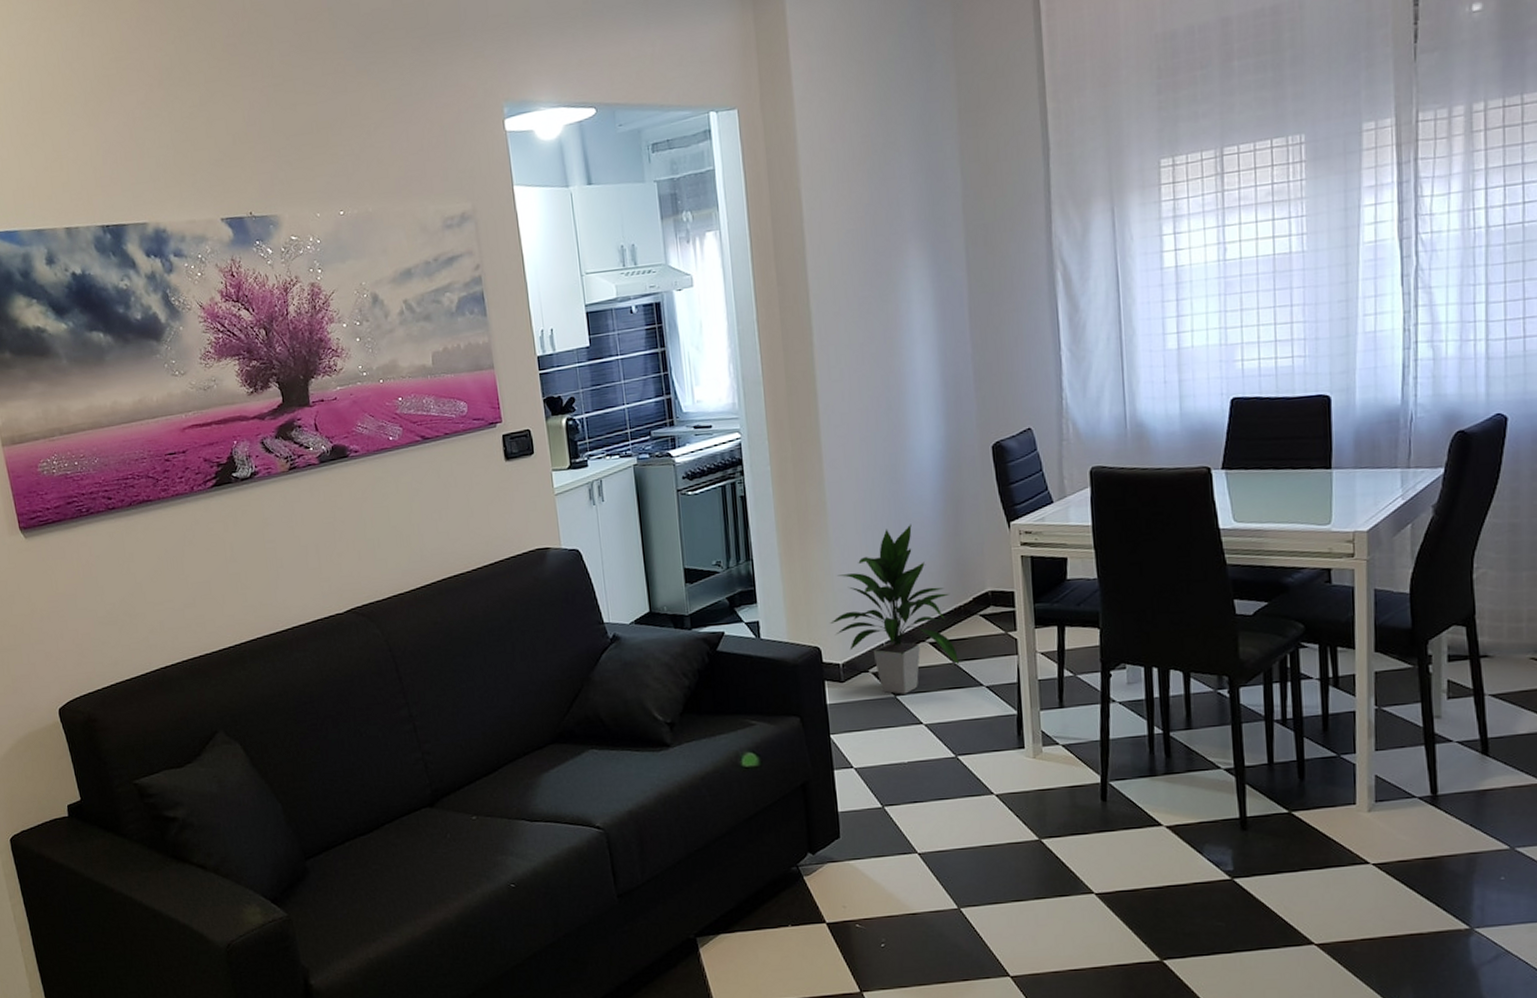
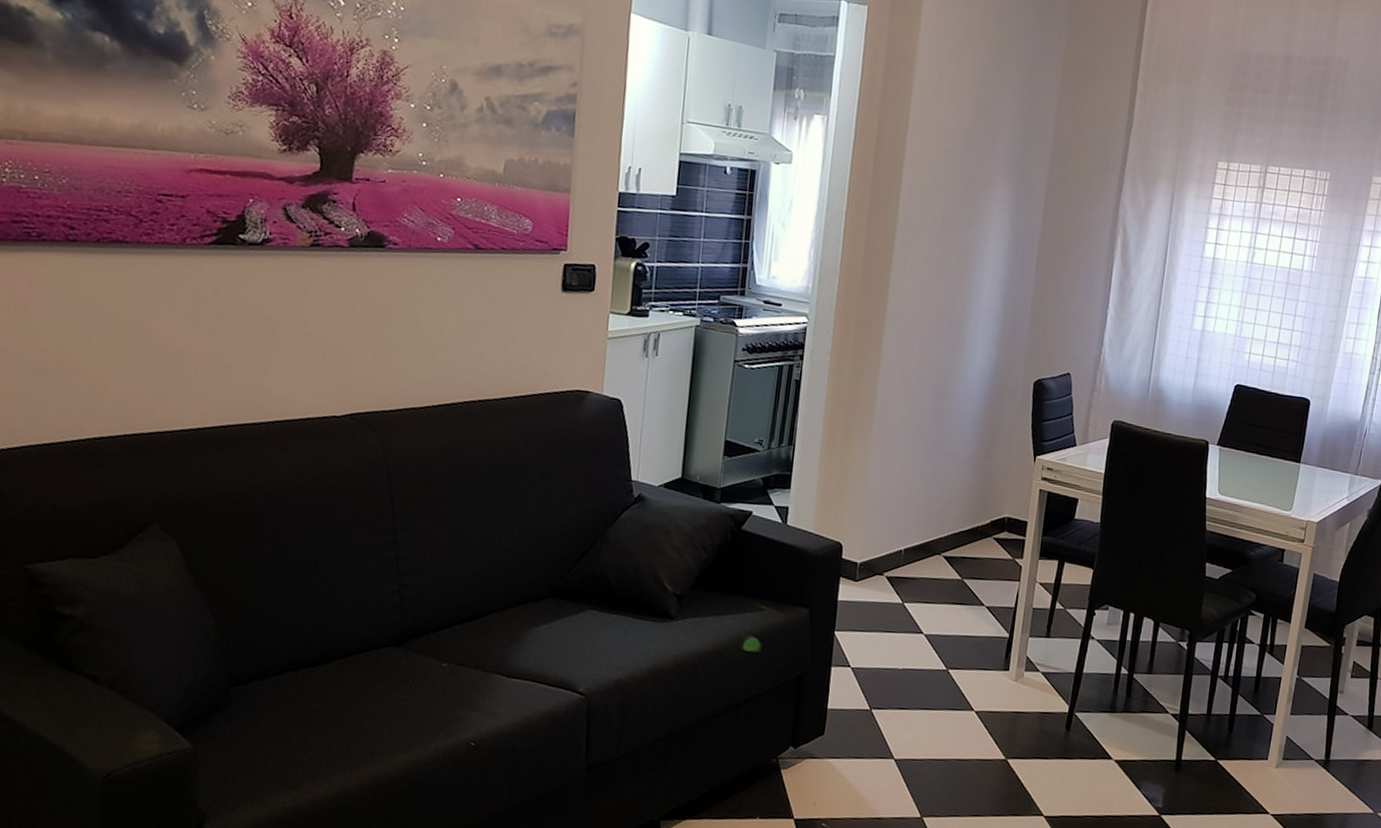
indoor plant: present [830,524,960,694] -> none [857,440,970,602]

